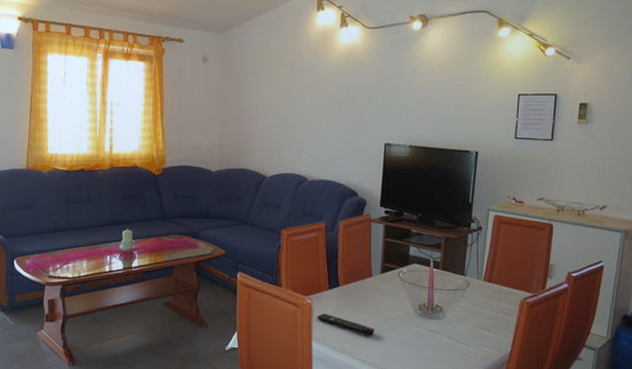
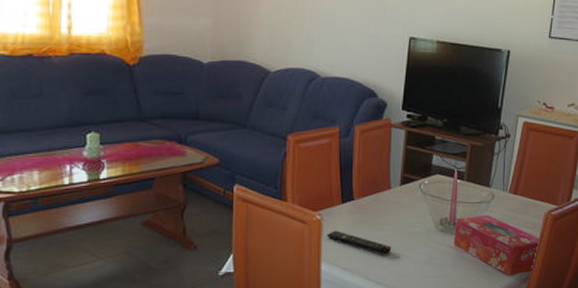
tissue box: none [432,301,518,359] -> present [453,215,542,276]

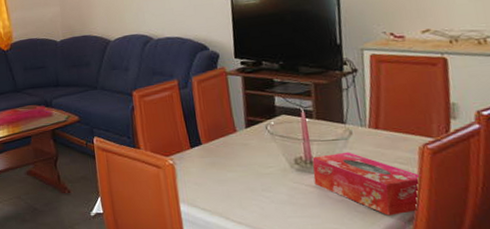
remote control: present [327,230,392,254] -> none [181,173,248,195]

